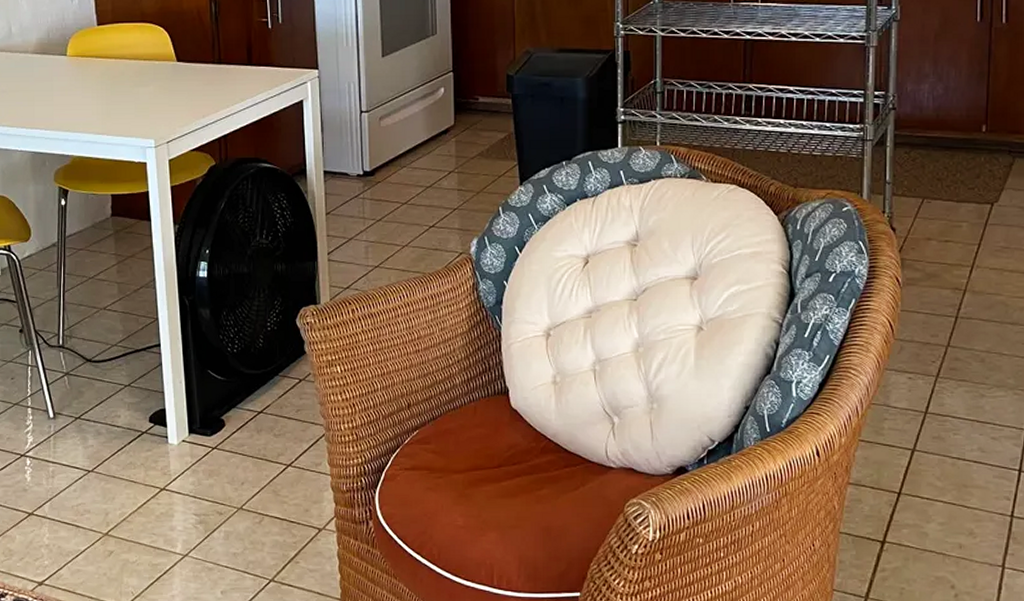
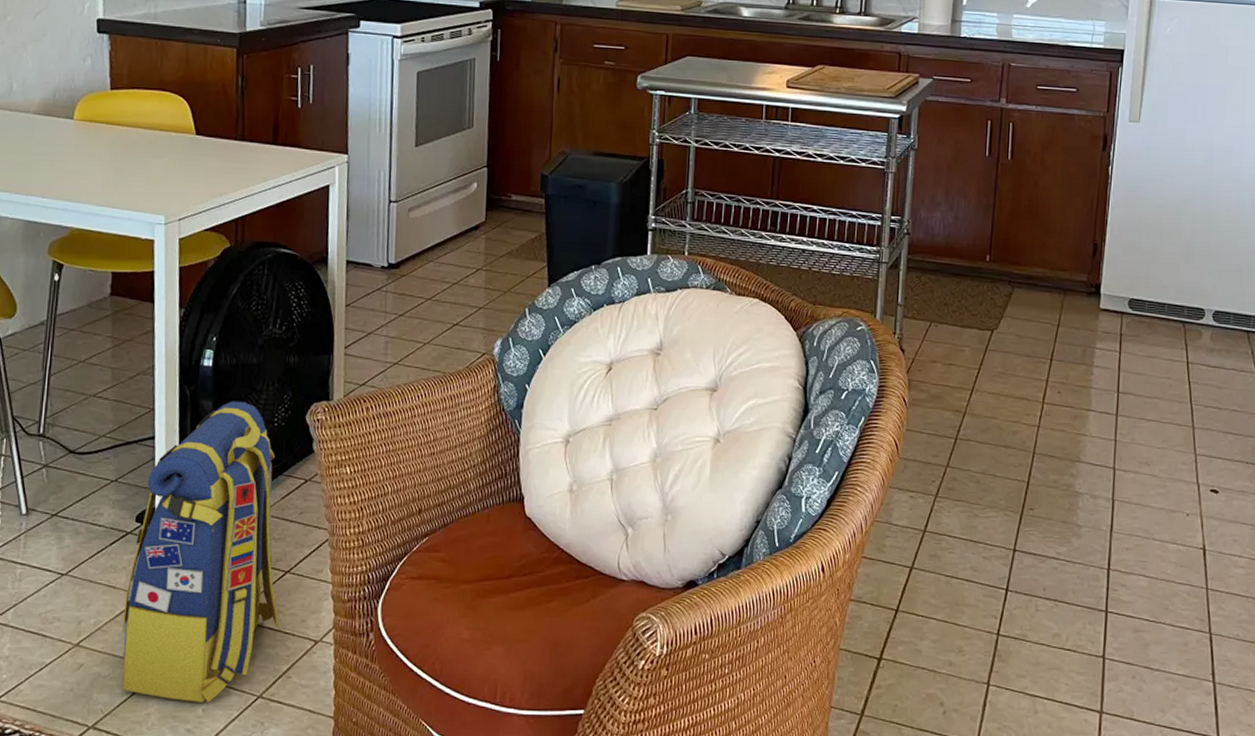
backpack: none [145,308,285,586] -> present [122,401,280,703]

